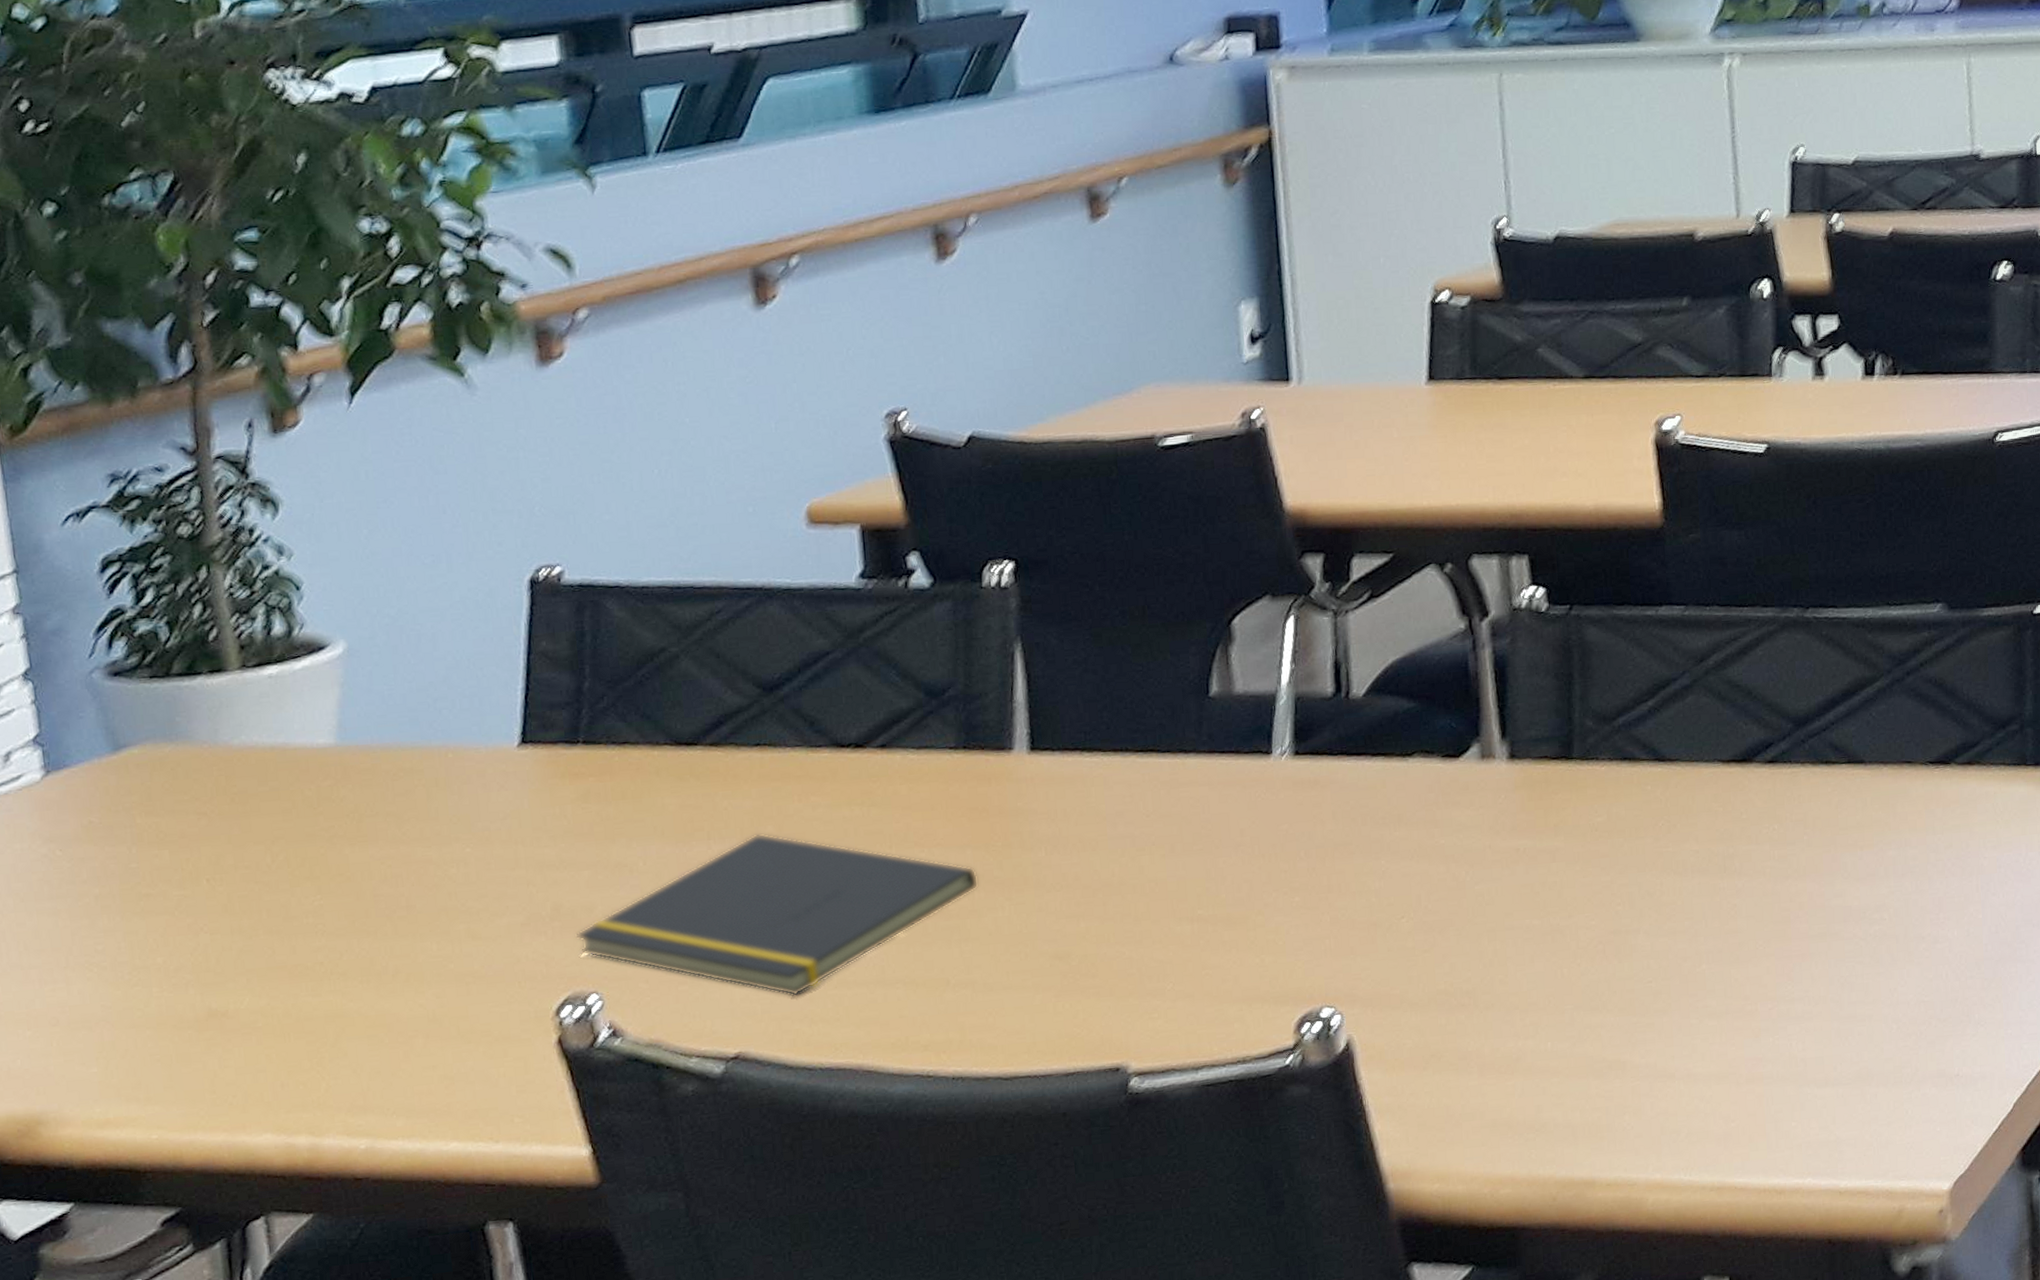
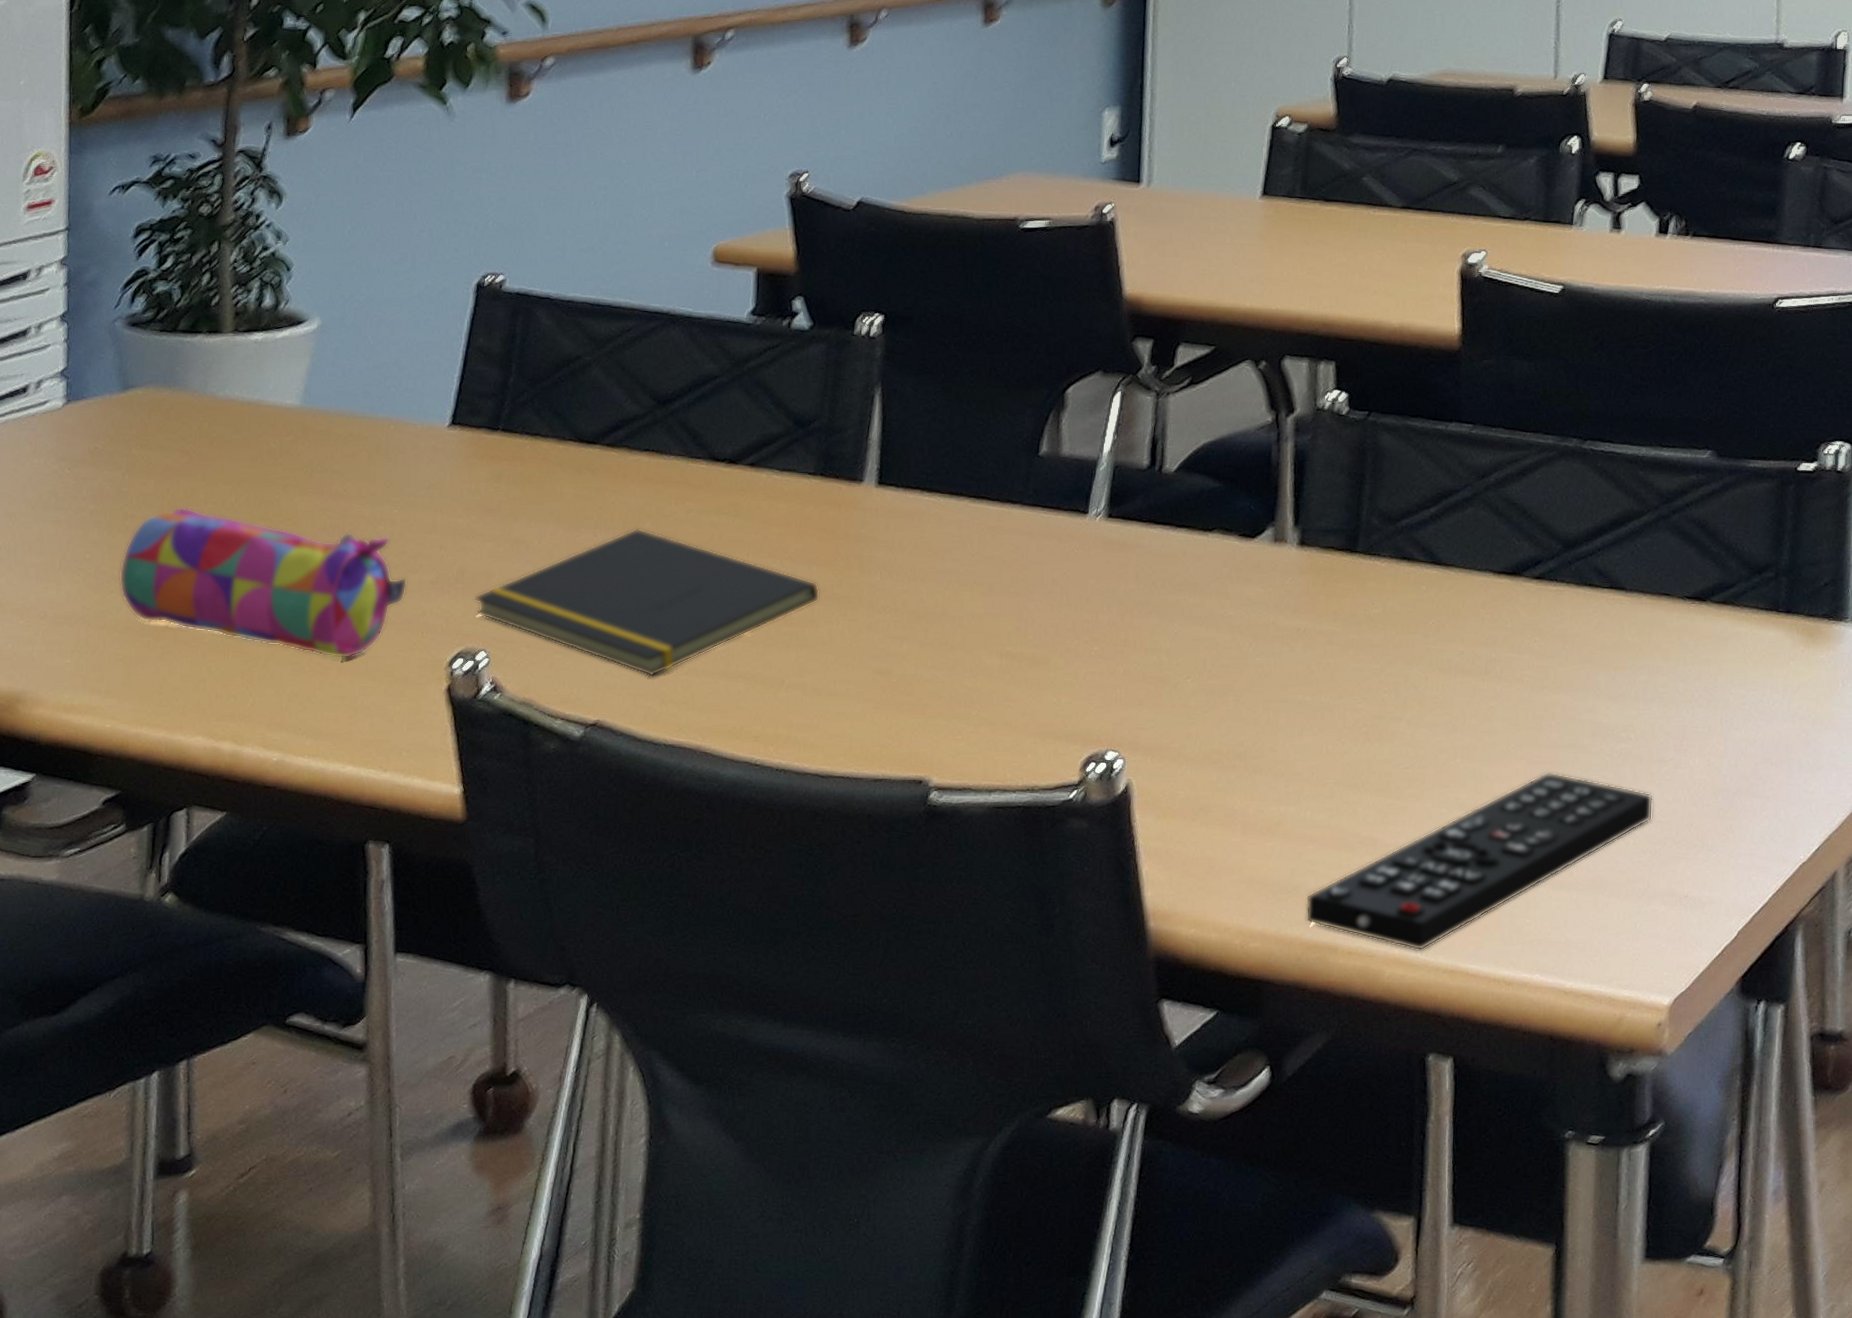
pencil case: none [141,876,494,1025] -> present [119,507,408,659]
remote control: none [1556,965,1915,1172] -> present [1305,772,1654,951]

